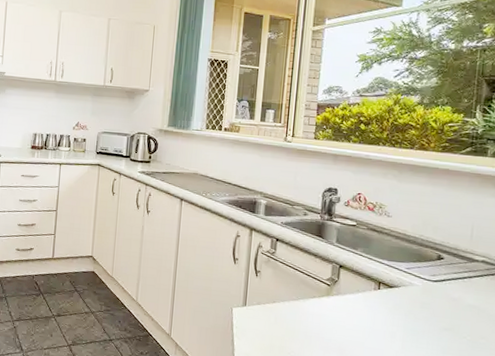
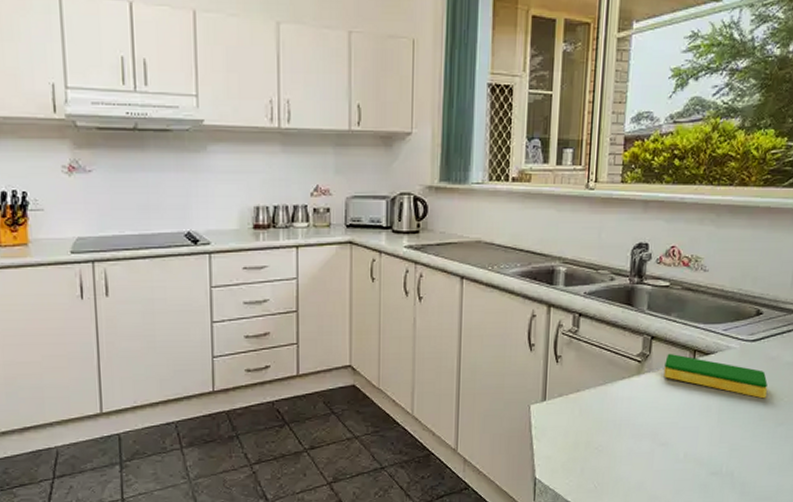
dish sponge: none [351,281,450,334] -> present [664,353,768,399]

